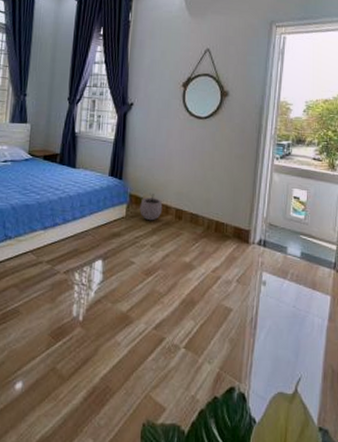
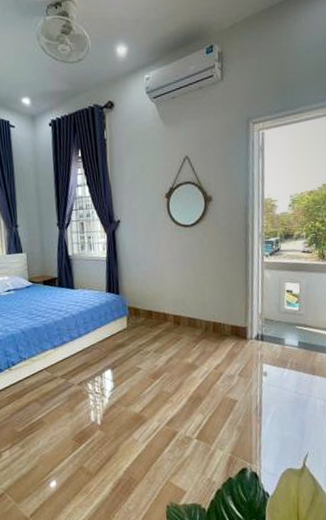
plant pot: present [140,192,163,221] -> none [139,303,161,330]

